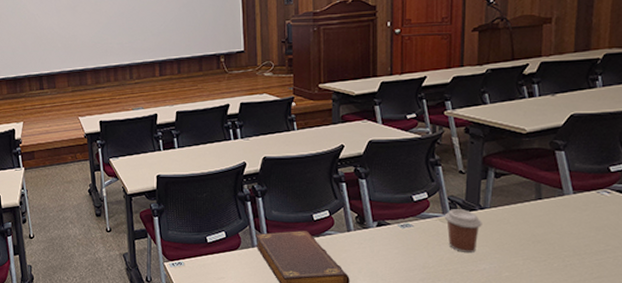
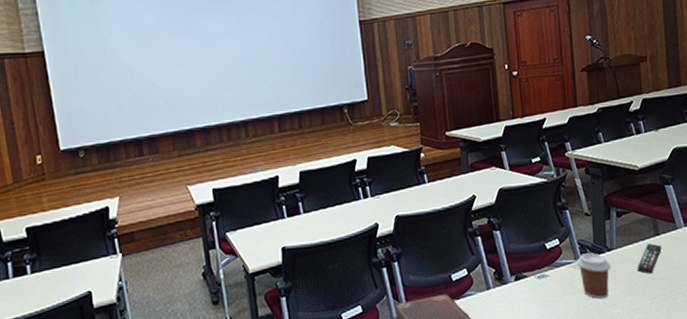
remote control: none [512,207,543,236] -> present [637,243,662,274]

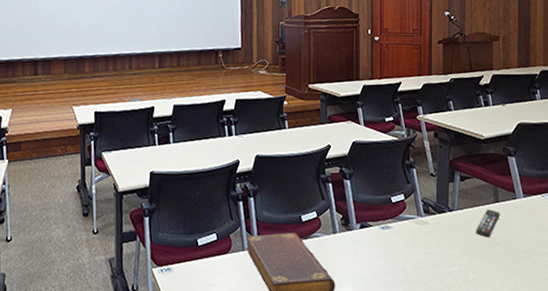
coffee cup: present [576,253,611,299] -> none [419,211,451,256]

